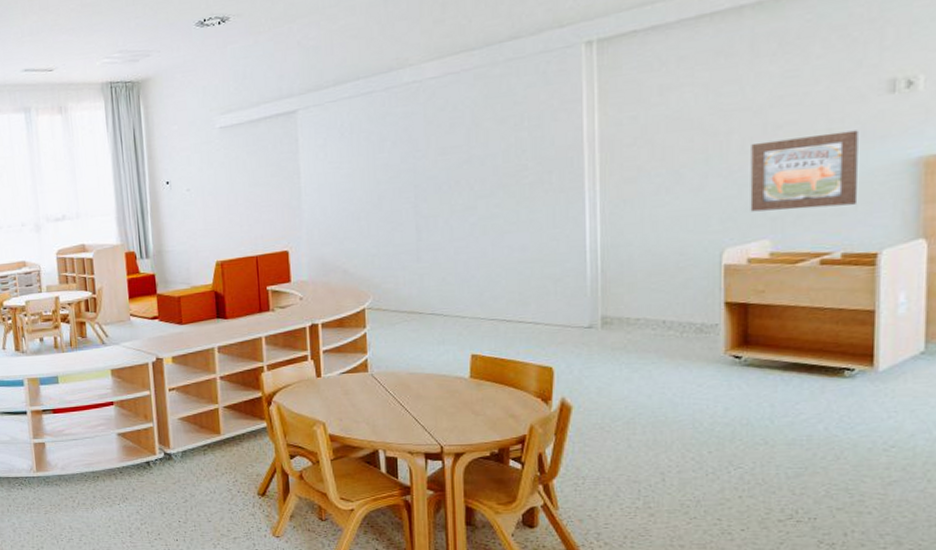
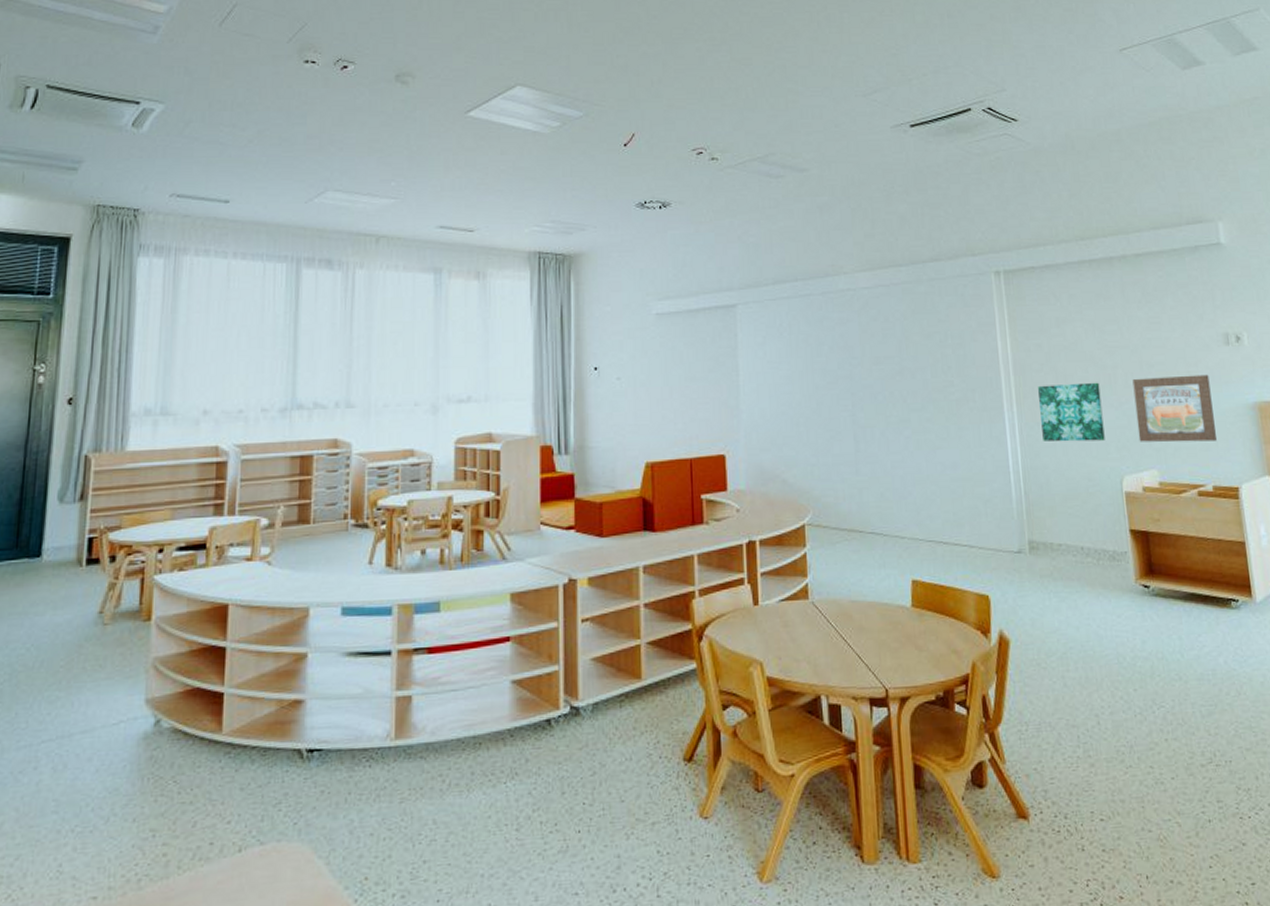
wall art: none [628,151,707,218] -> present [1038,382,1105,442]

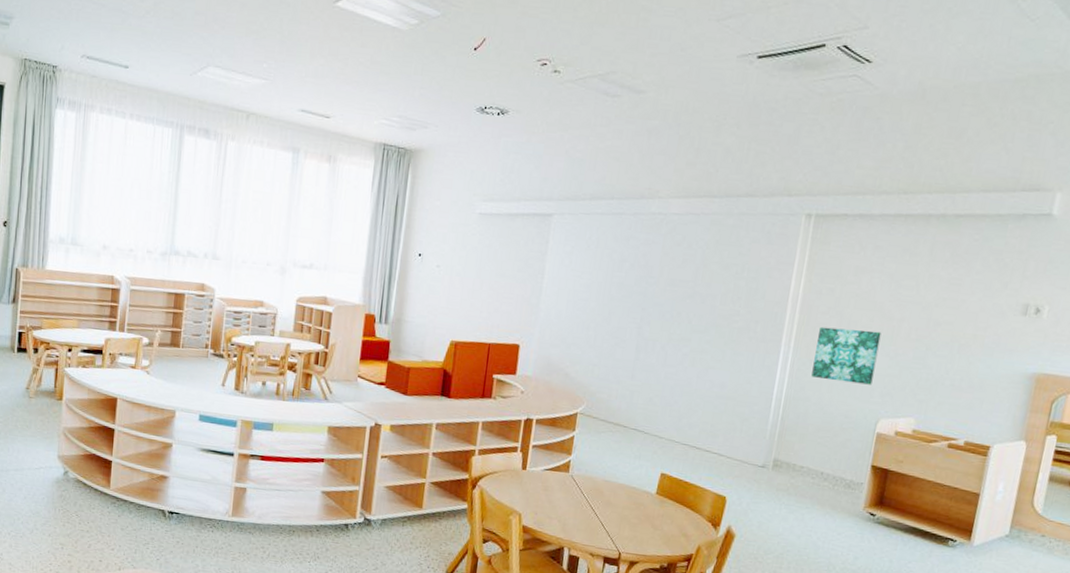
wall art: present [1132,374,1217,443] -> none [905,334,995,402]

